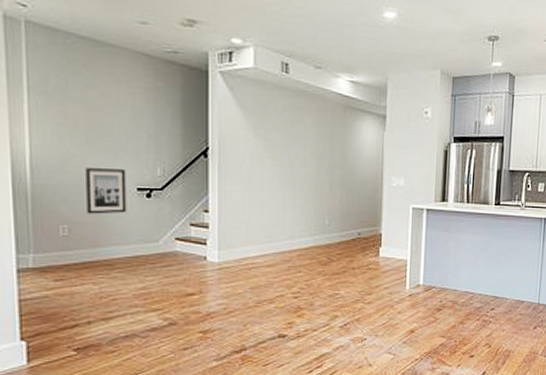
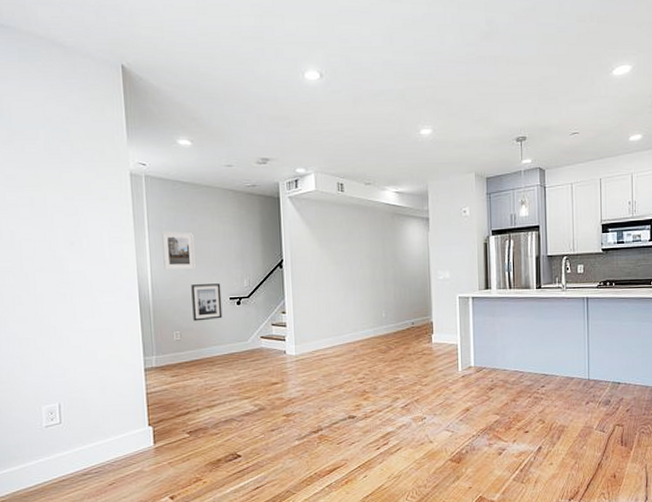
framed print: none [47,96,93,150] -> present [162,231,196,270]

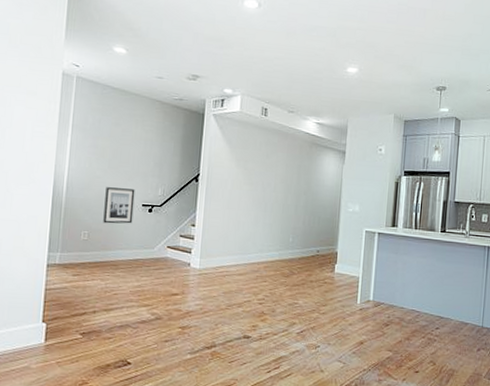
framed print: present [162,231,196,270] -> none [82,131,116,173]

